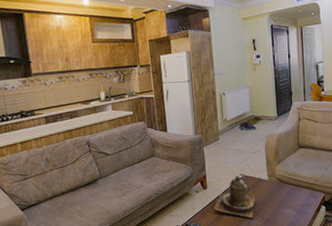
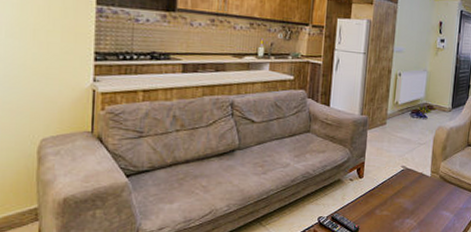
teapot: present [213,175,255,218] -> none [366,167,414,217]

